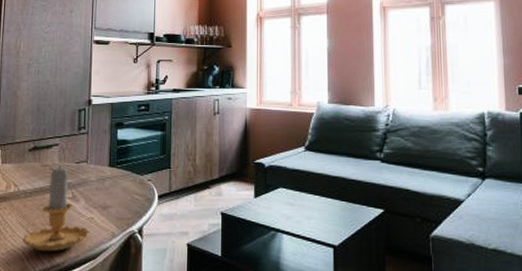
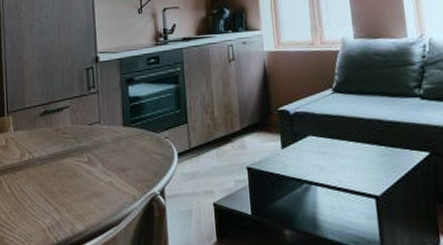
candle: present [22,166,90,252] -> none [42,129,110,221]

